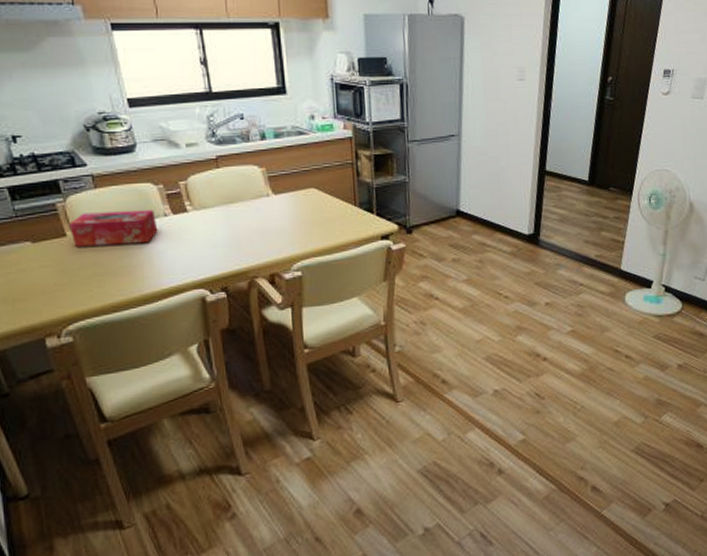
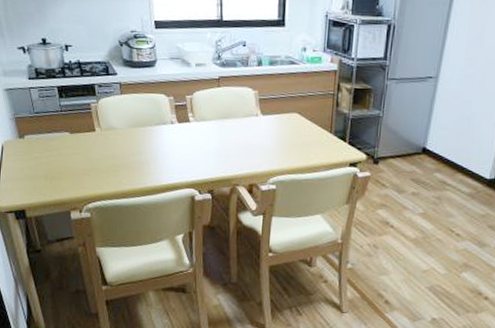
tissue box: present [69,210,158,247] -> none [98,114,165,145]

